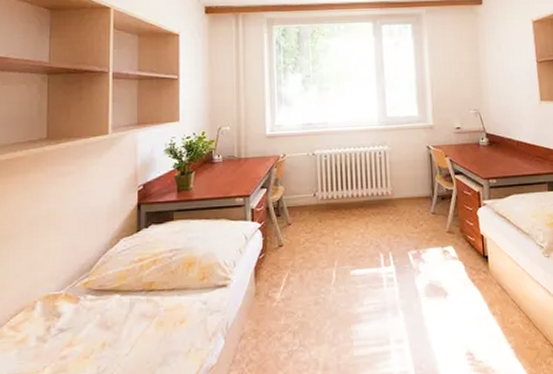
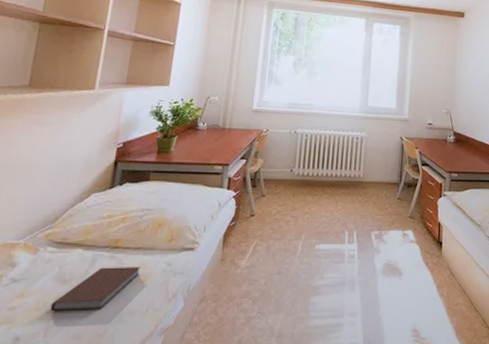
book: none [98,307,178,358] -> present [50,266,141,312]

